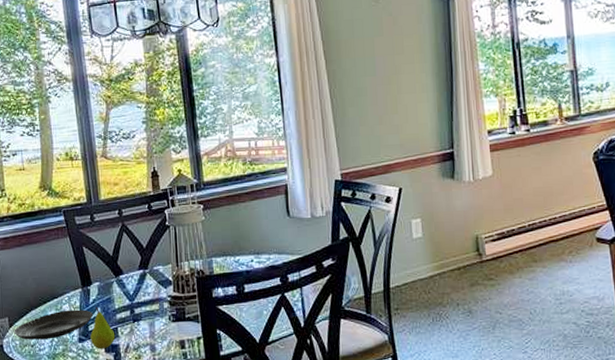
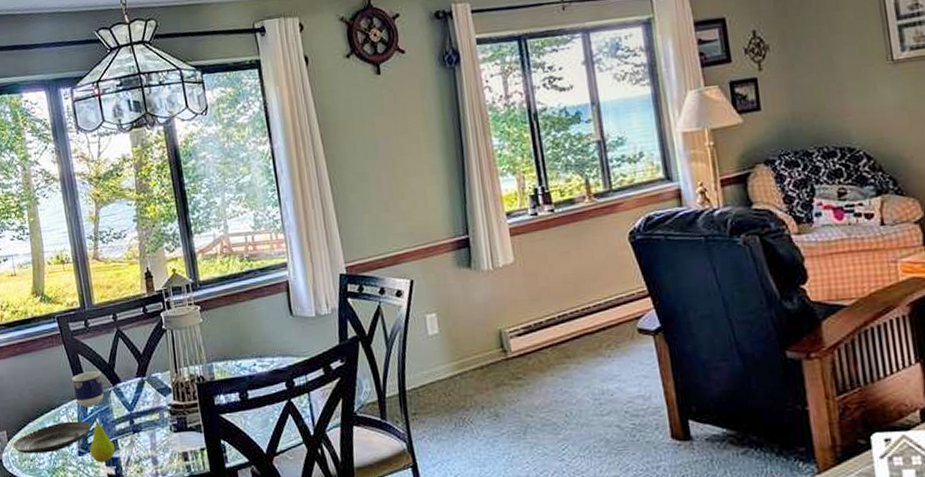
cup: none [75,262,106,297] -> present [72,370,104,408]

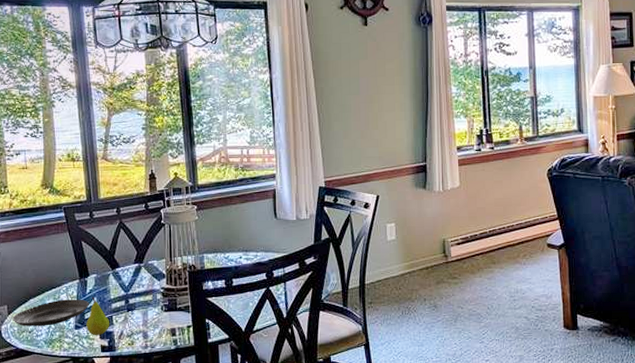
cup: present [72,370,104,408] -> none [74,256,103,288]

